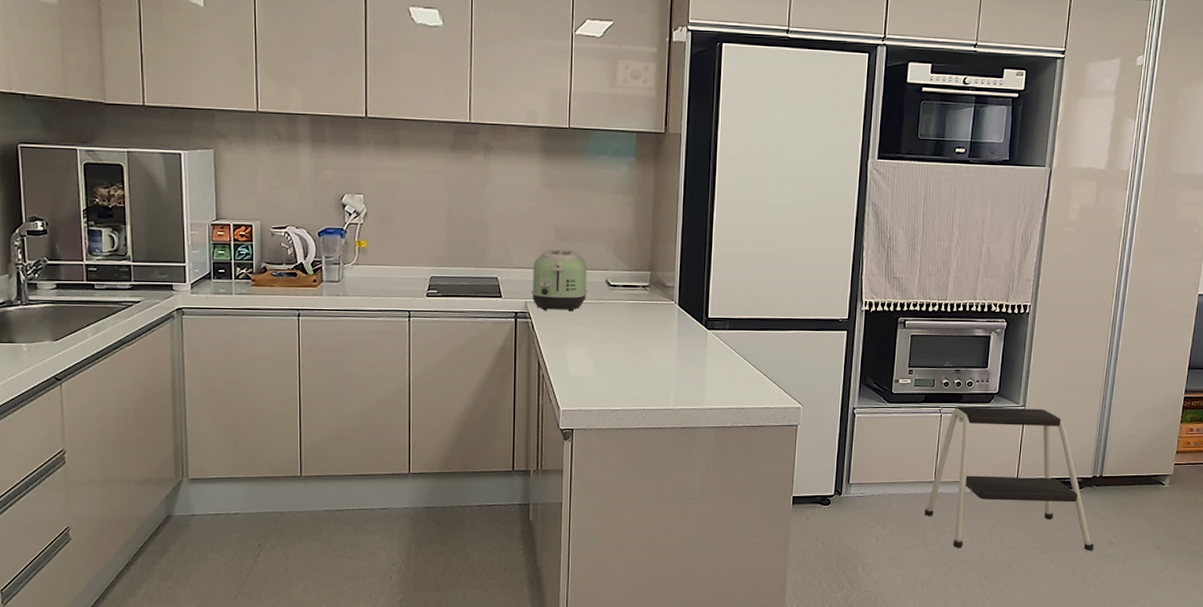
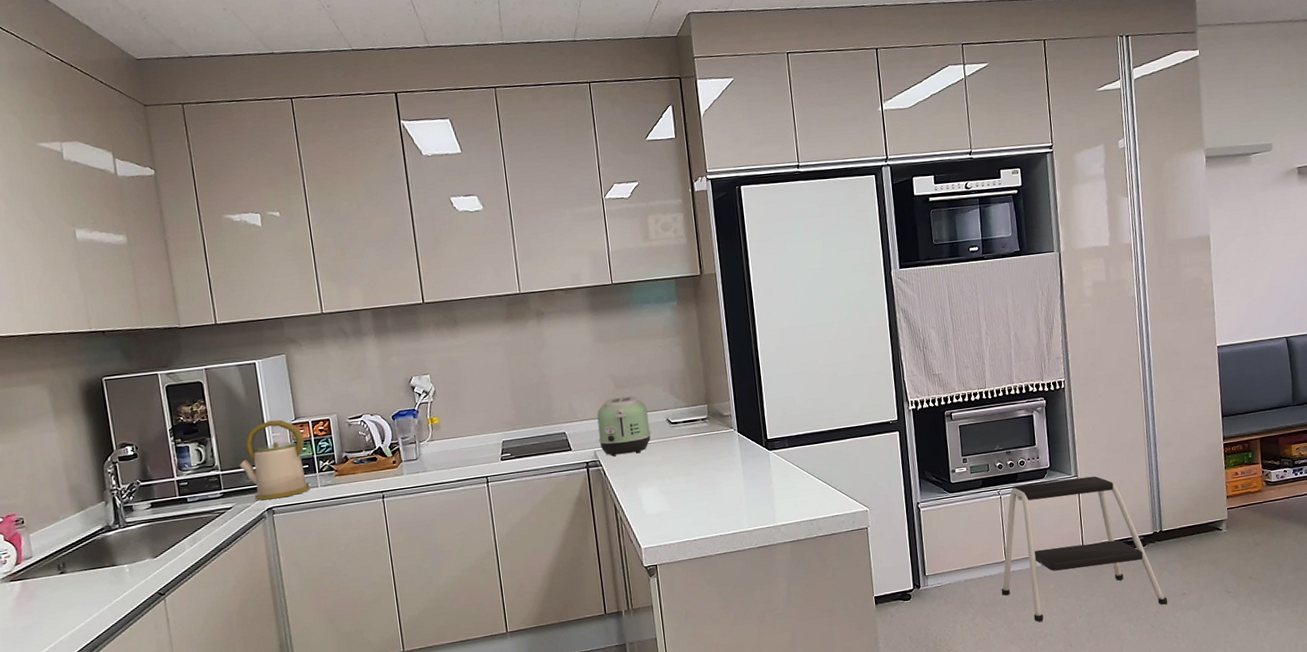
kettle: none [152,217,224,300] -> present [239,419,310,501]

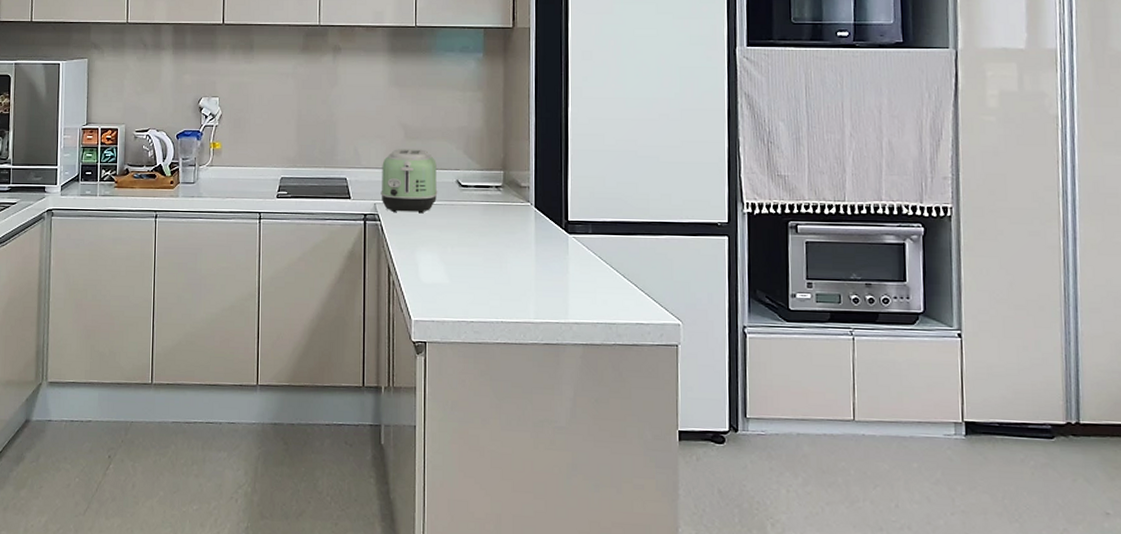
kettle: present [239,419,310,501] -> none [29,122,91,201]
step stool: present [1001,476,1168,622] -> none [844,327,1083,523]

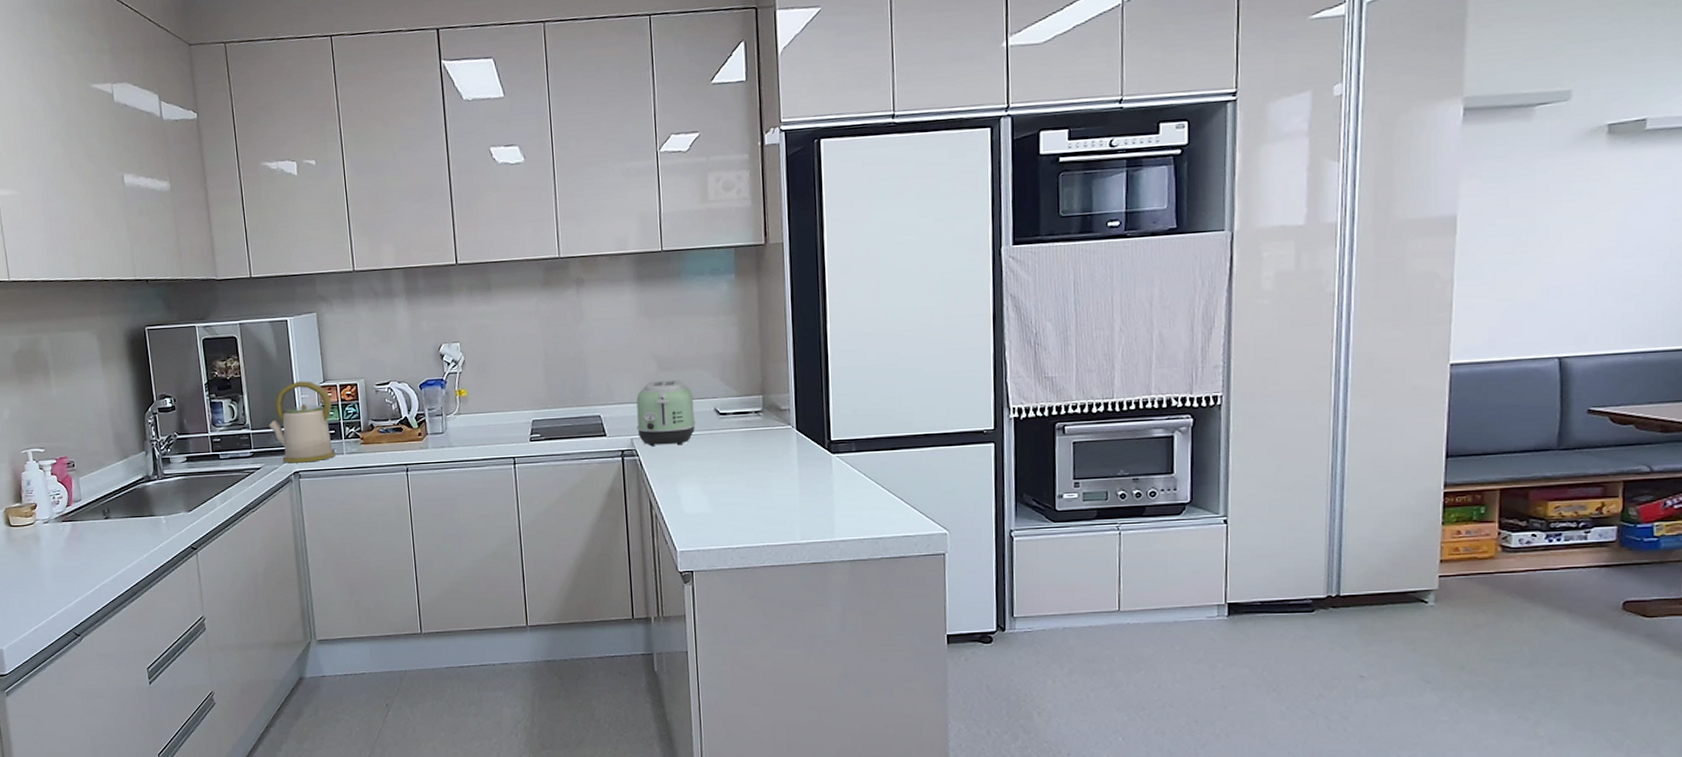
kettle: none [29,122,91,201] -> present [268,381,336,463]

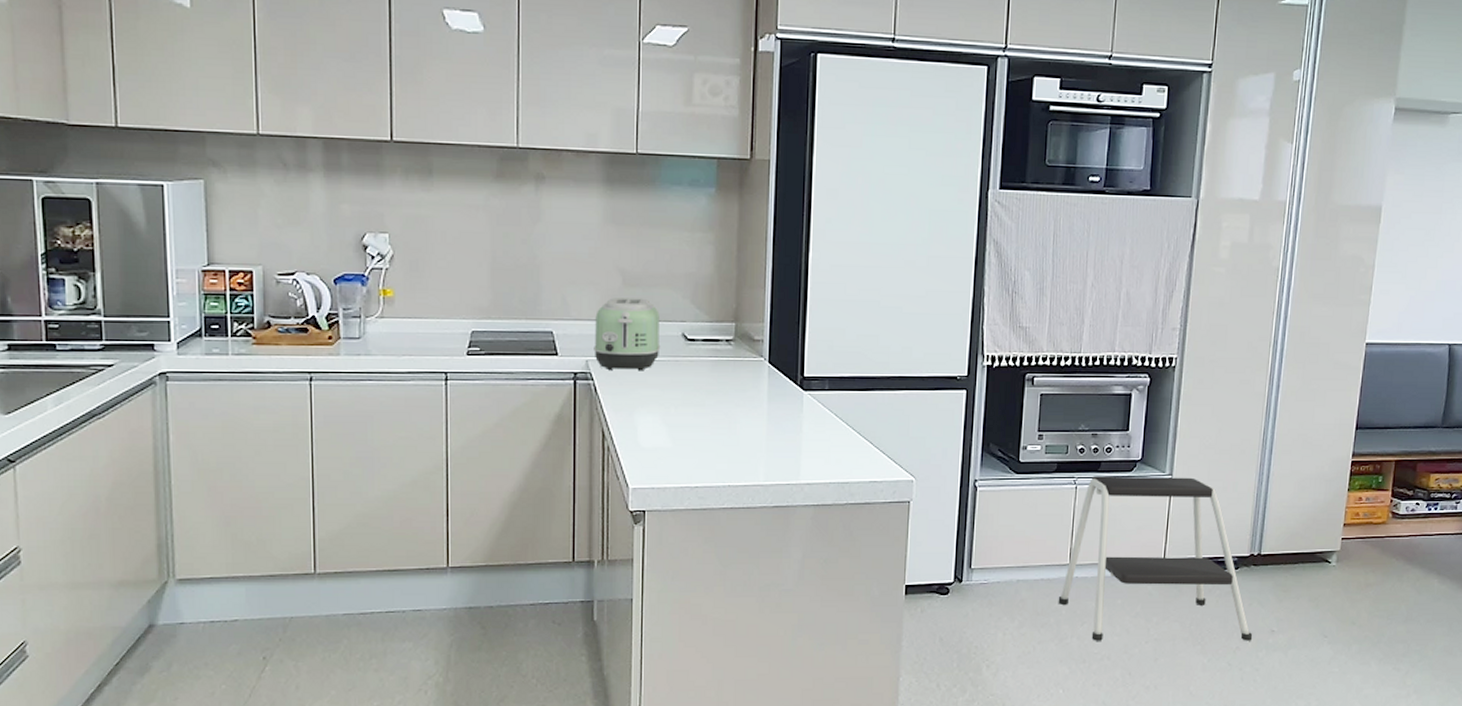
kettle: present [268,381,336,463] -> none [128,262,218,362]
step stool: none [1109,518,1338,688] -> present [1058,476,1253,641]

